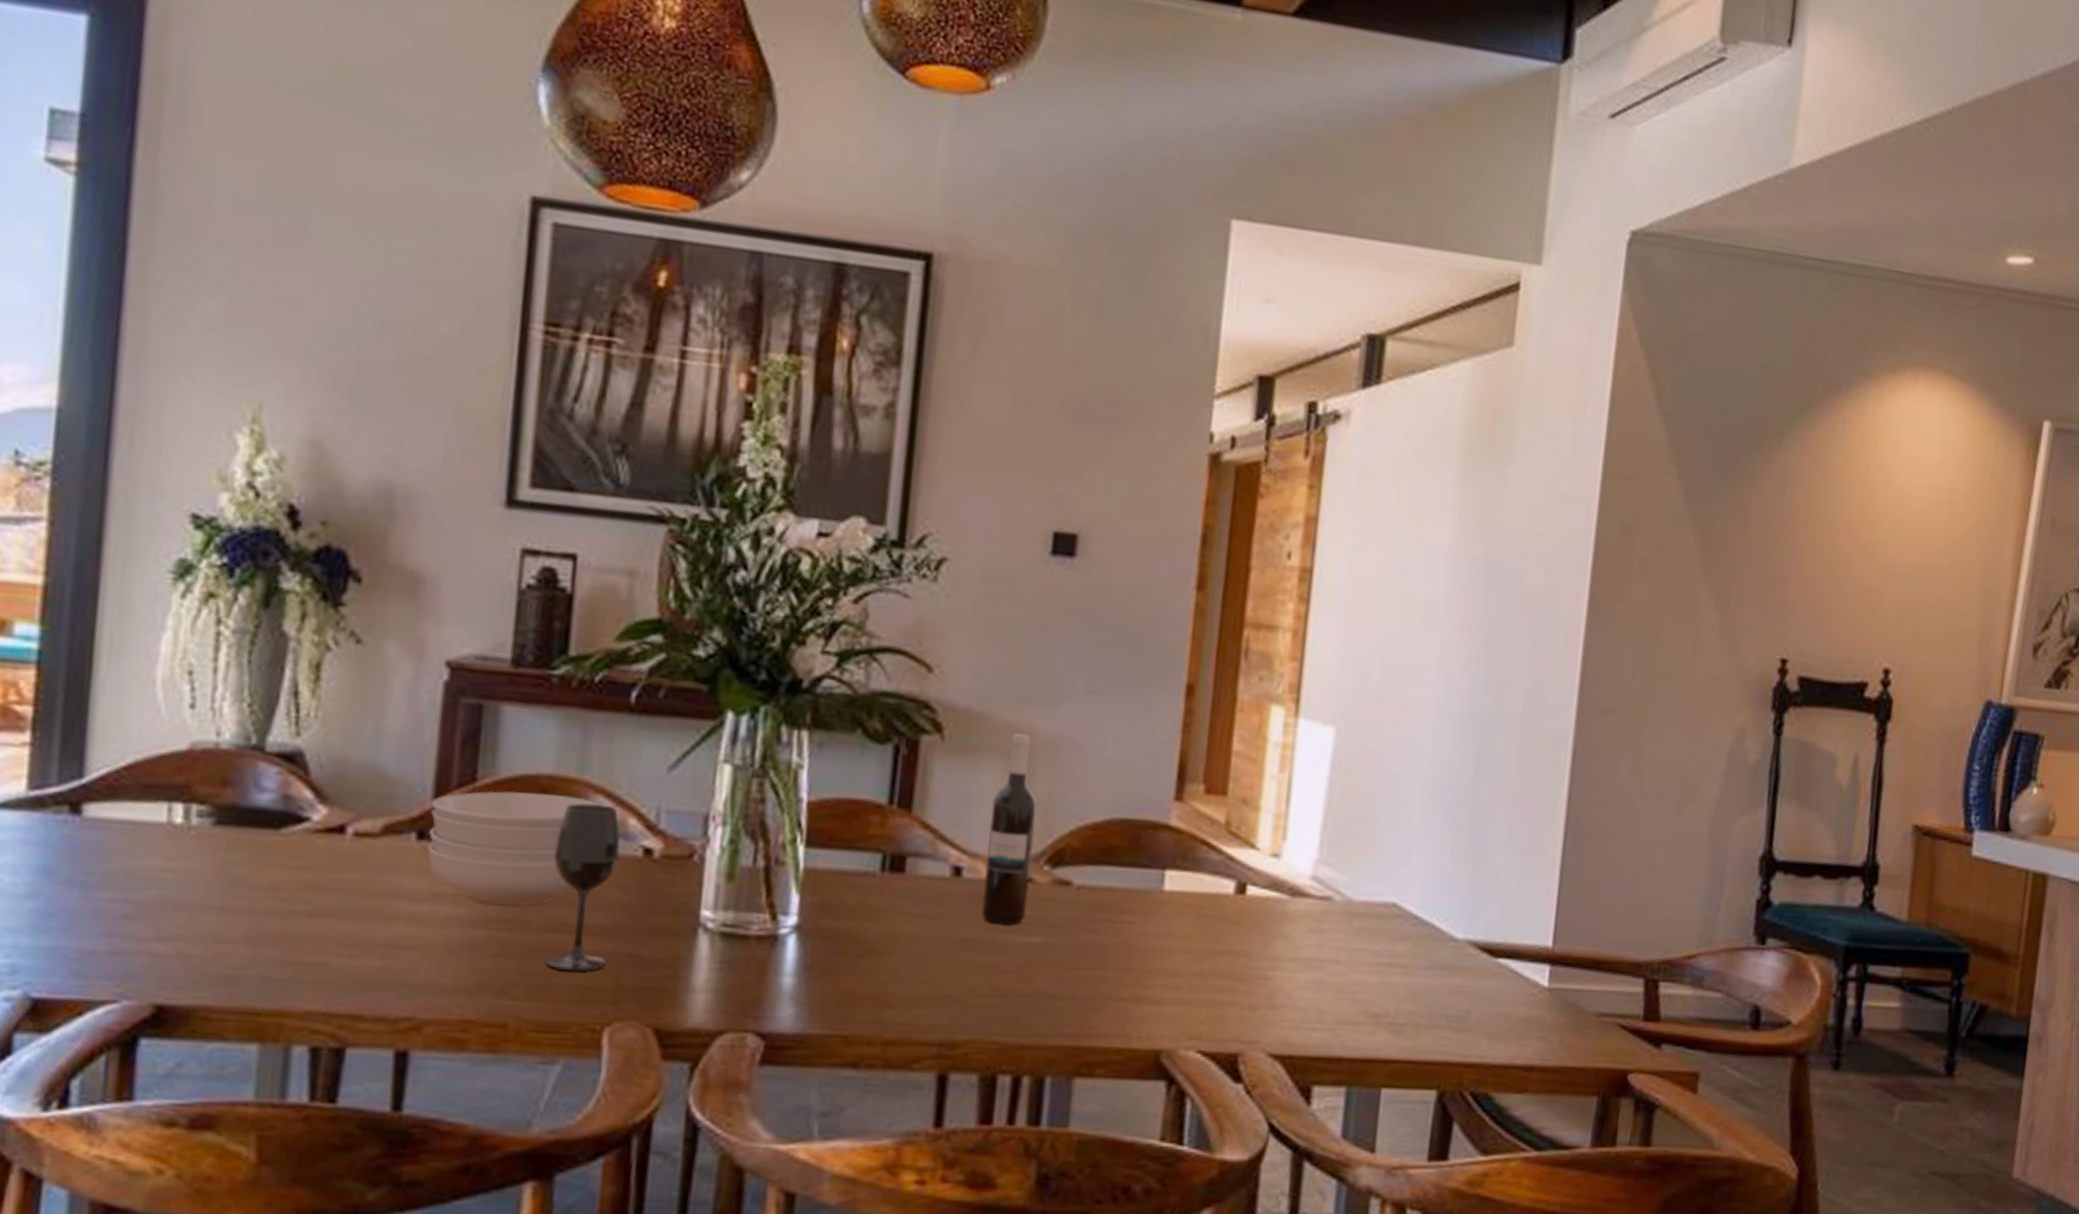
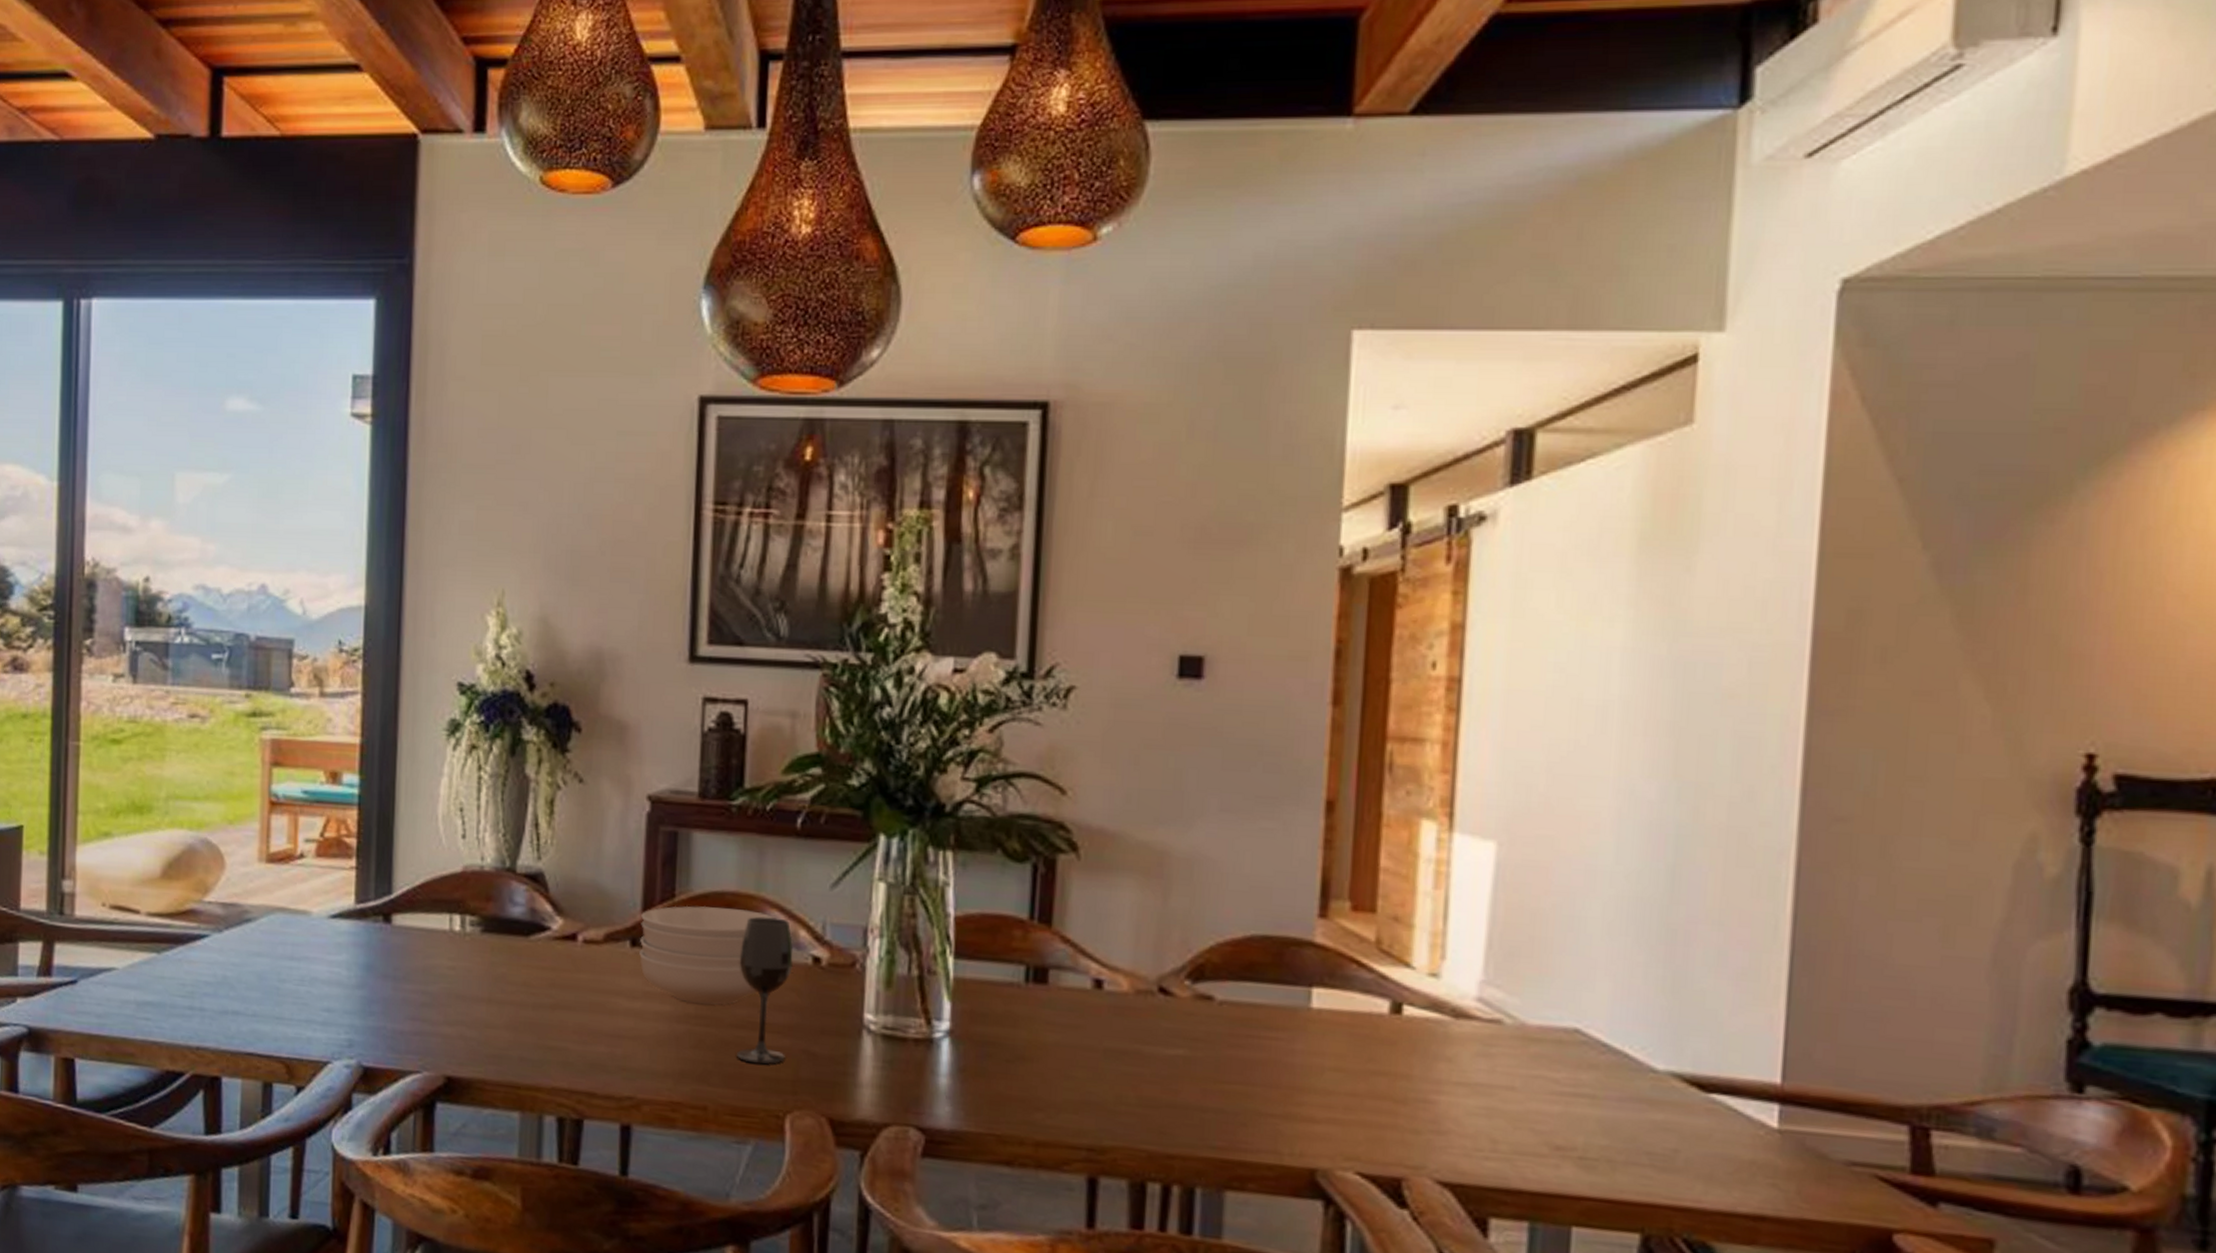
wine bottle: present [980,733,1037,925] -> none [1123,851,1175,1037]

